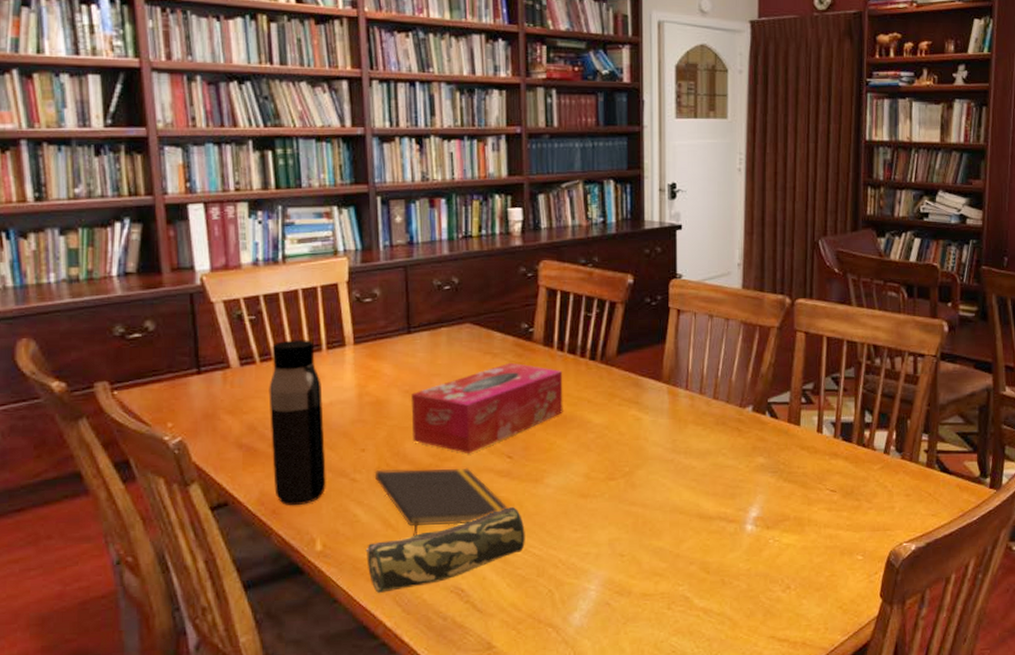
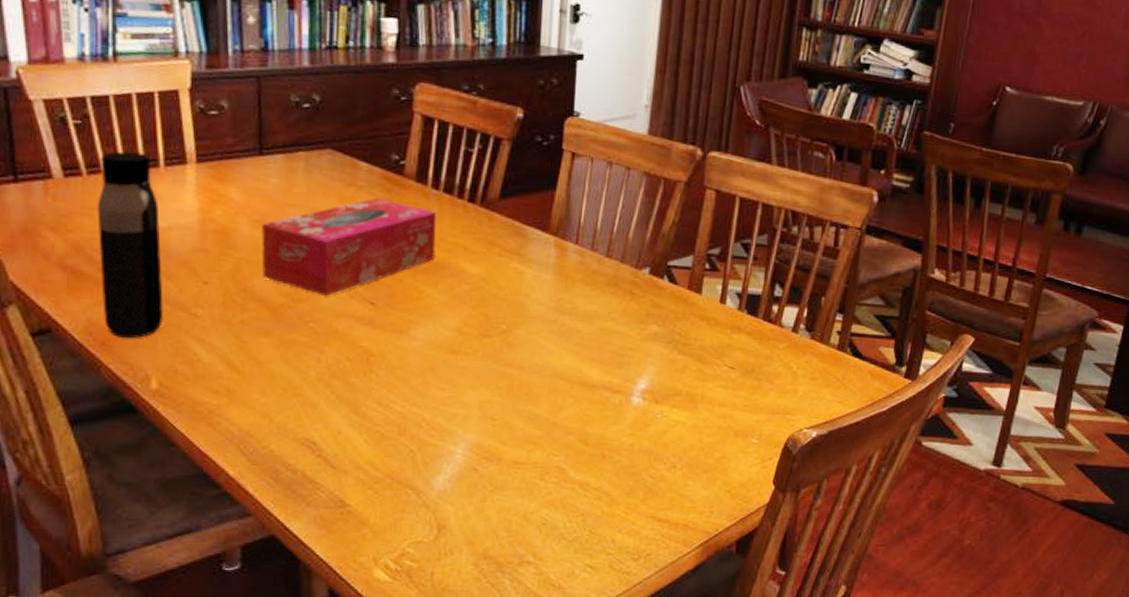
pencil case: present [365,506,525,594] -> none [207,357,387,441]
notepad: present [374,467,508,536] -> none [218,305,369,381]

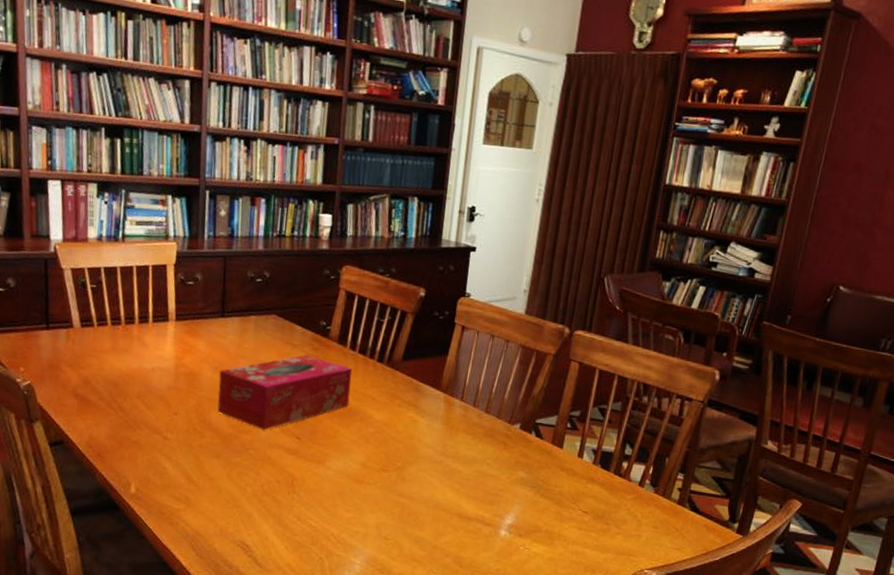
water bottle: present [97,151,163,339] -> none [101,309,146,453]

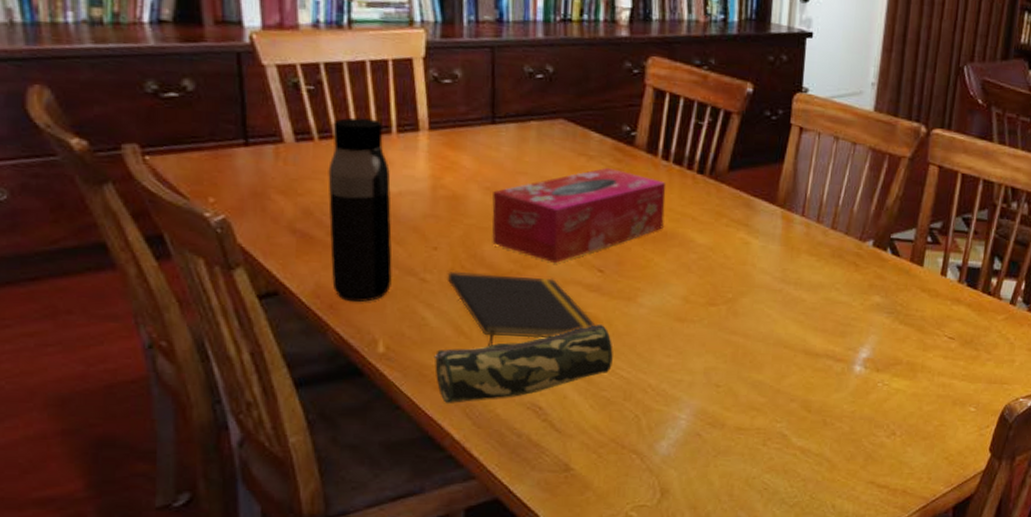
water bottle: none [101,309,146,453] -> present [328,117,392,303]
pencil case: none [170,481,305,538] -> present [434,323,613,404]
notepad: none [183,432,293,494] -> present [447,271,596,346]

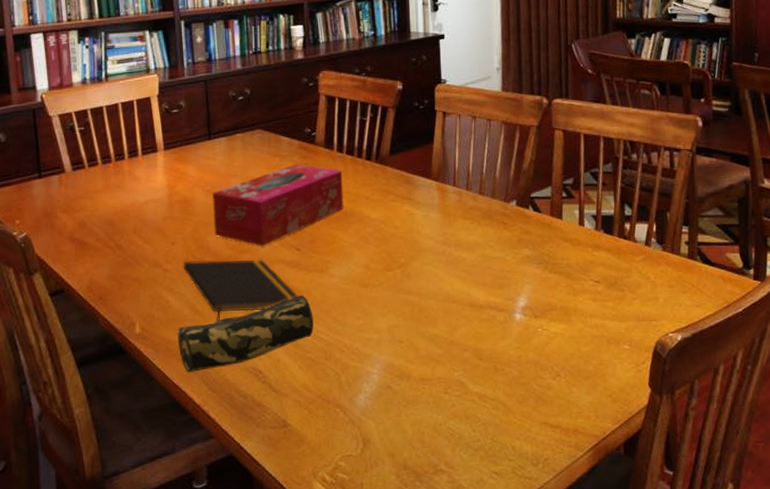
water bottle: present [328,117,392,303] -> none [95,147,143,293]

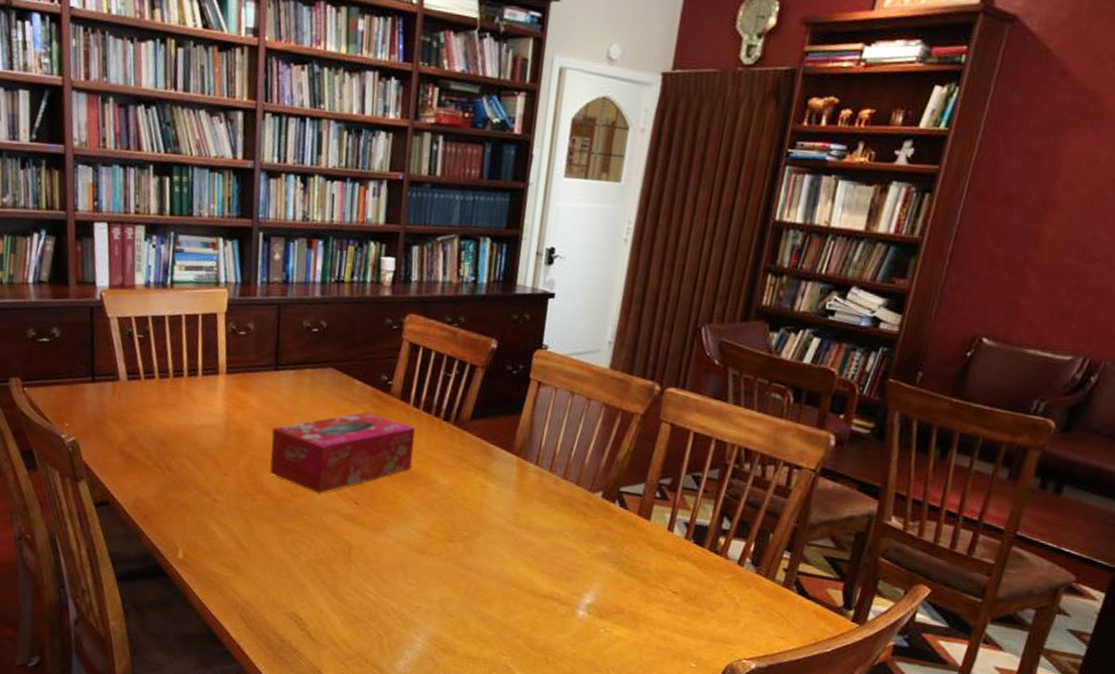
pencil case: present [176,294,314,373] -> none [219,549,363,608]
notepad: present [183,259,298,321] -> none [233,494,350,561]

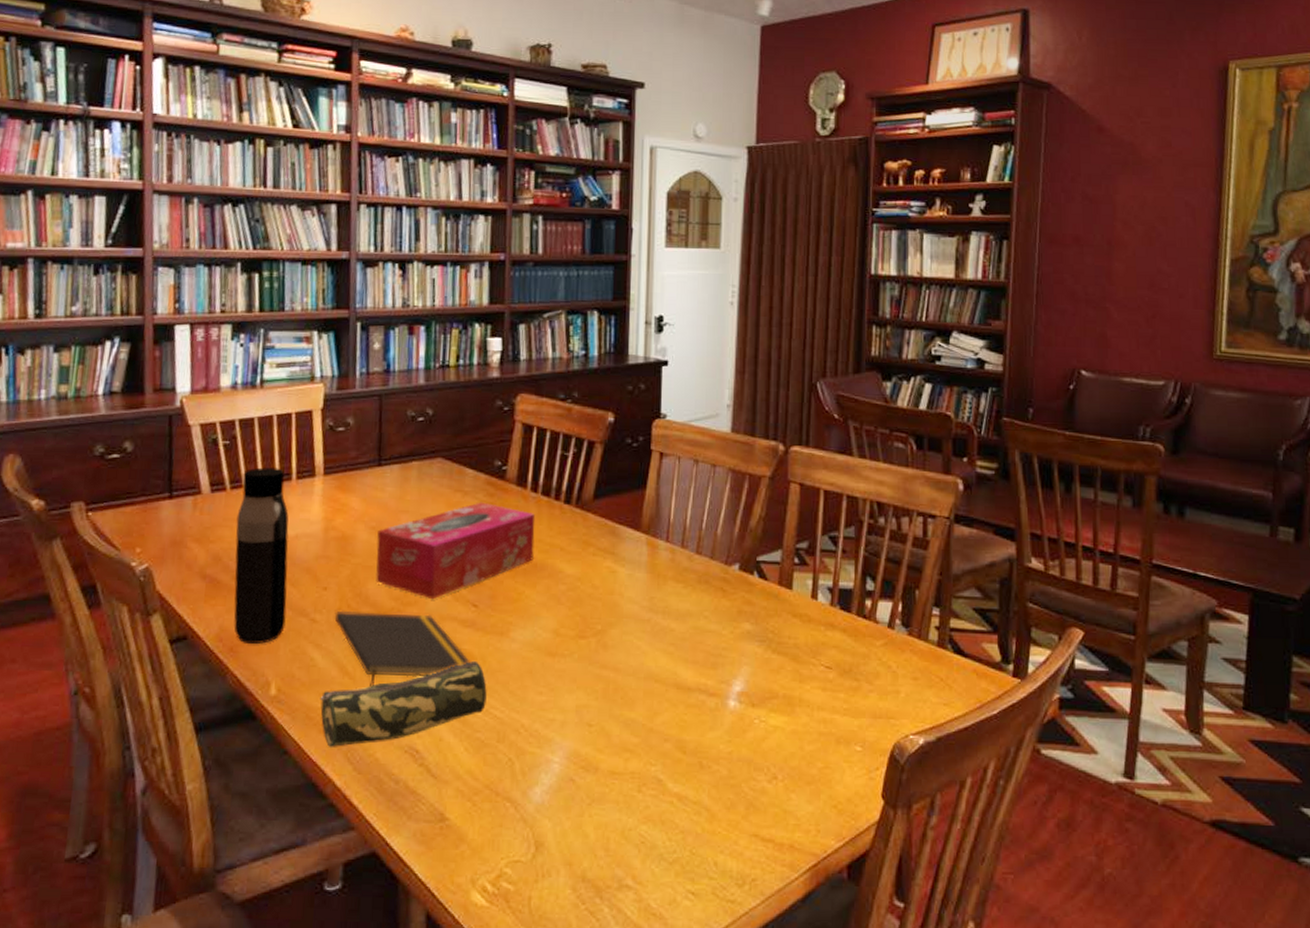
water bottle: none [147,361,195,515] -> present [234,467,289,645]
pencil case: none [219,549,363,608] -> present [320,660,487,749]
notepad: none [233,494,350,561] -> present [334,610,470,686]

